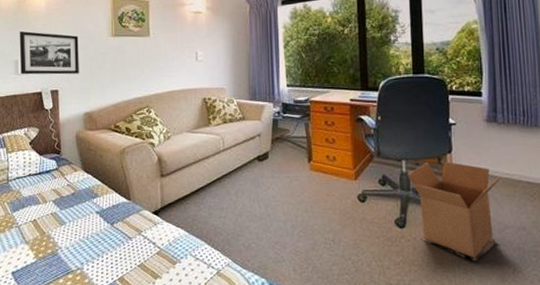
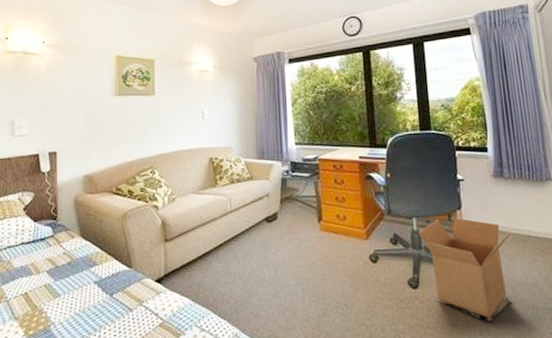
picture frame: present [19,30,79,75] -> none [16,90,80,136]

